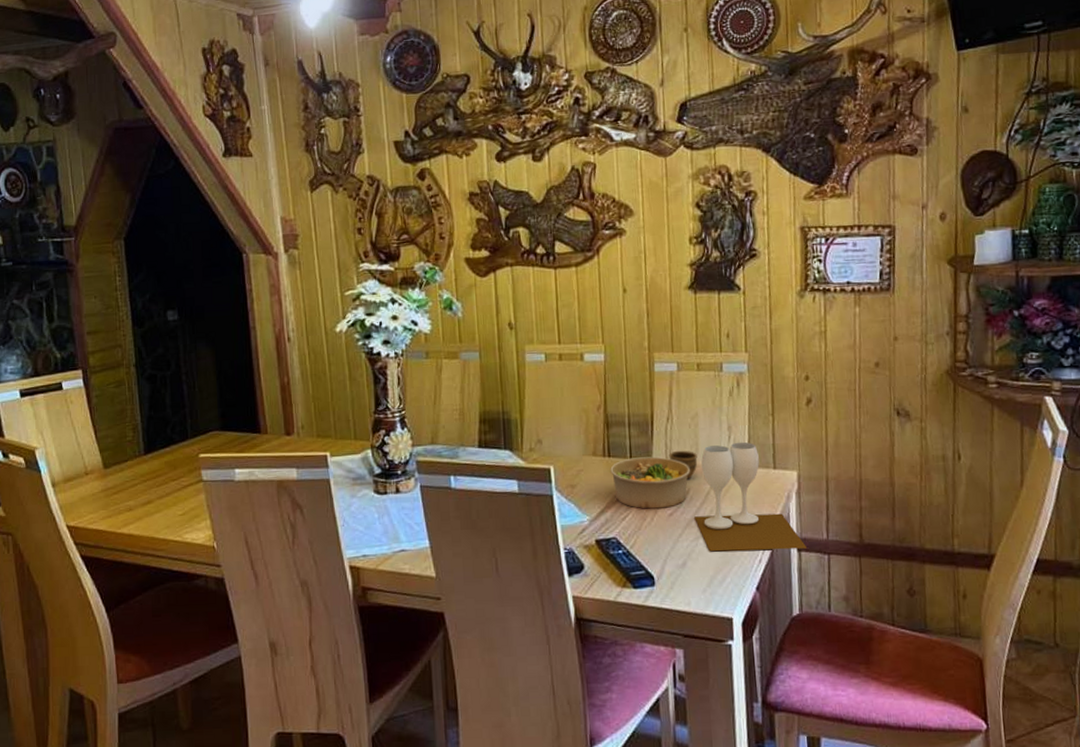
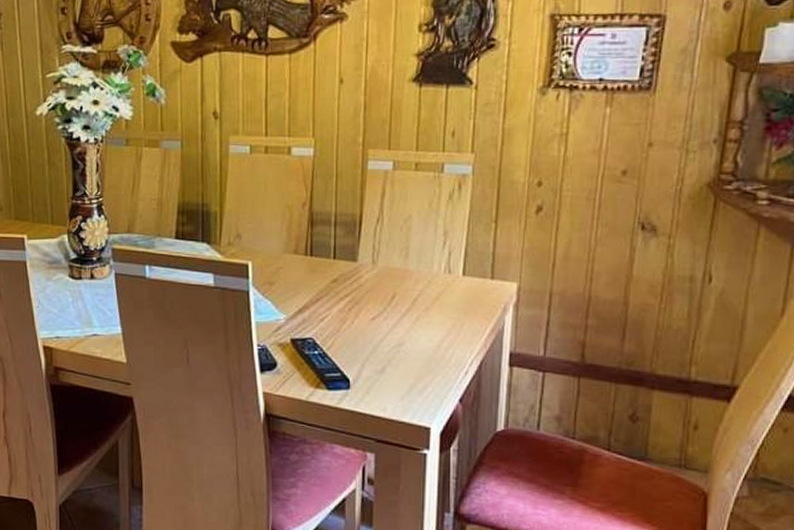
bowl: present [610,456,690,509] -> none [312,258,397,312]
cup: present [669,450,698,480] -> none [376,253,407,284]
wineglass: present [694,441,808,552] -> none [398,248,521,364]

